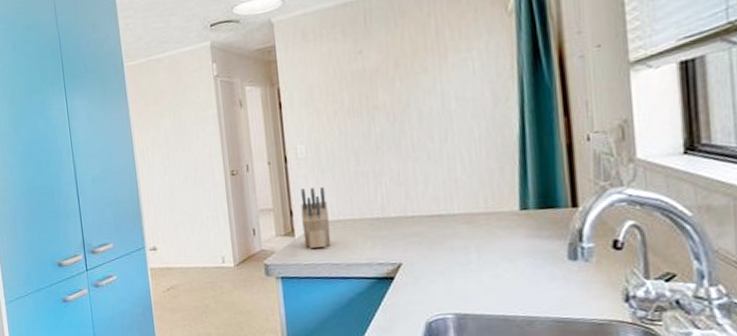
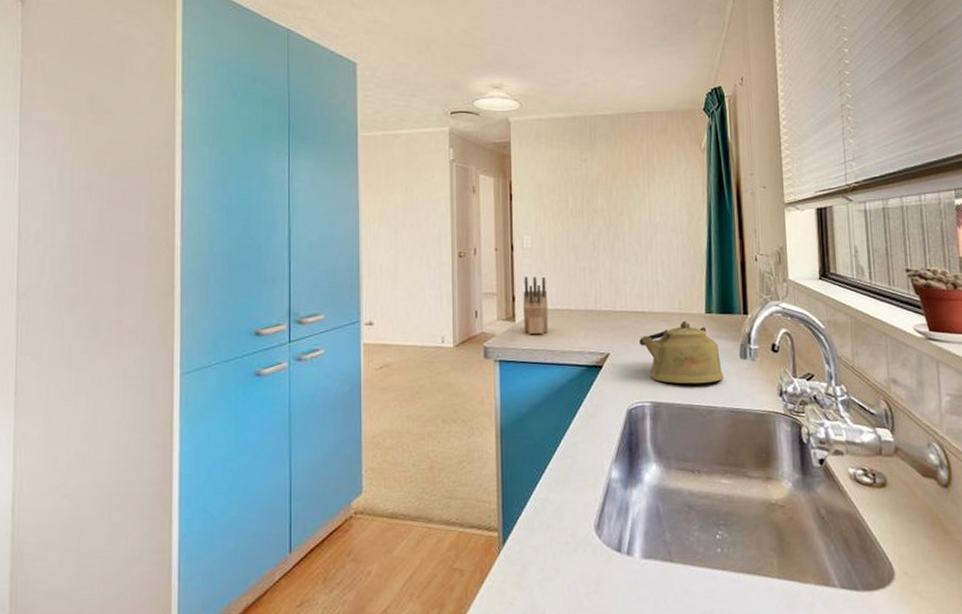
kettle: none [437,220,548,293] -> present [640,320,725,384]

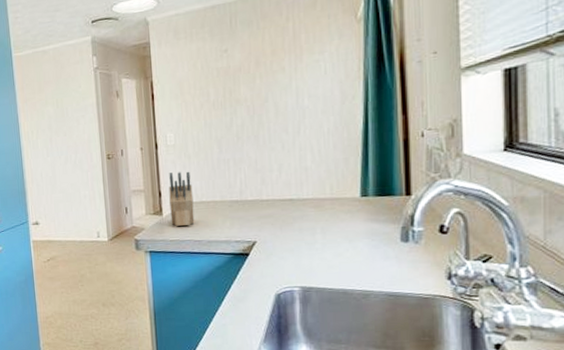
kettle: present [640,320,725,384] -> none [287,205,382,269]

